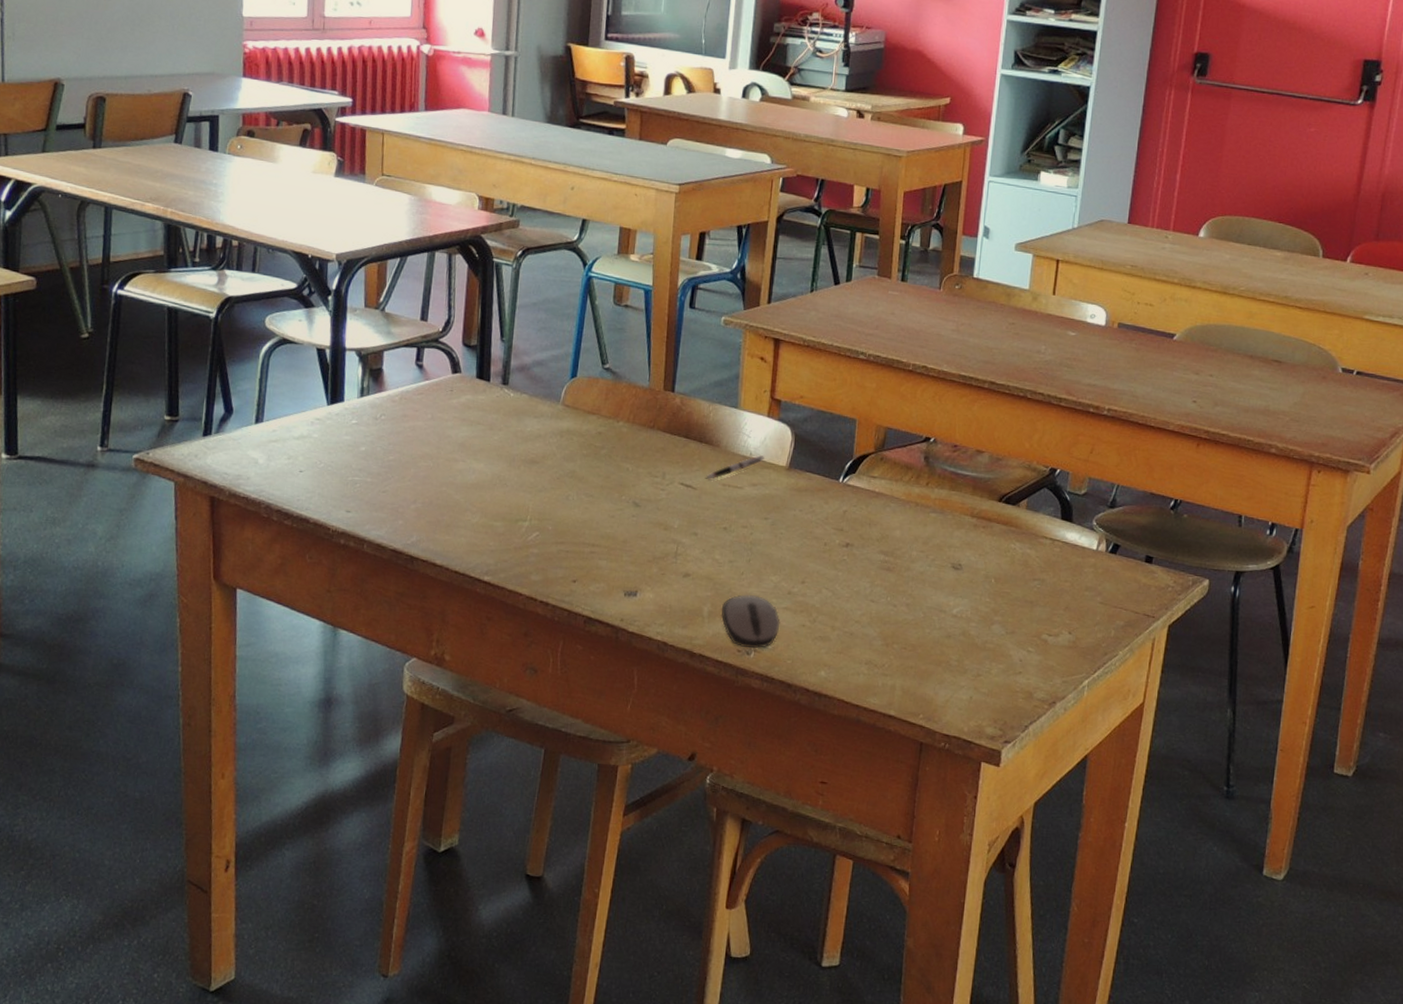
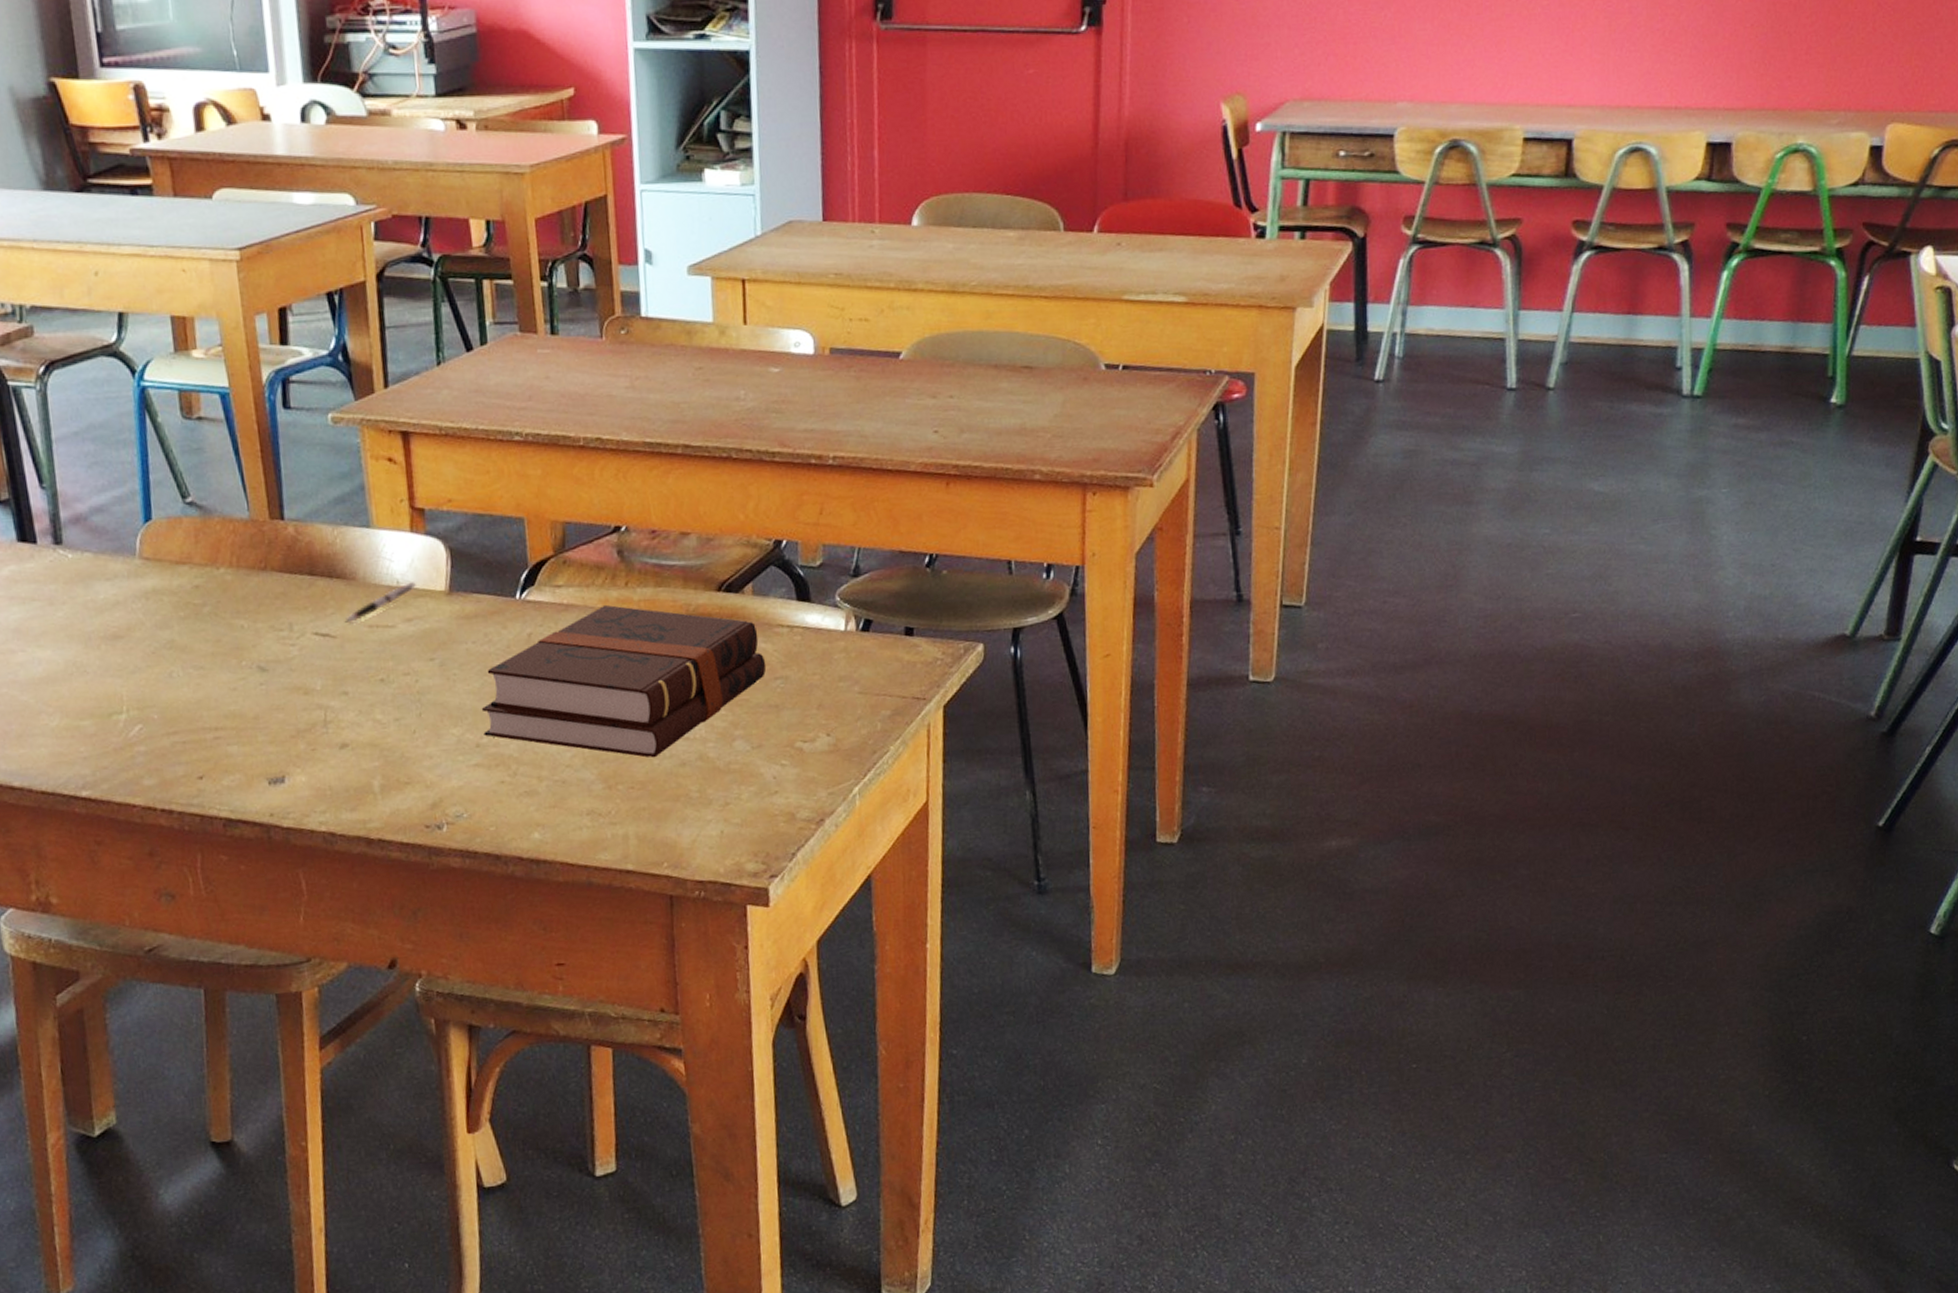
computer mouse: present [720,595,780,649] -> none [395,756,473,821]
hardback book: none [795,497,1029,628] -> present [481,604,767,758]

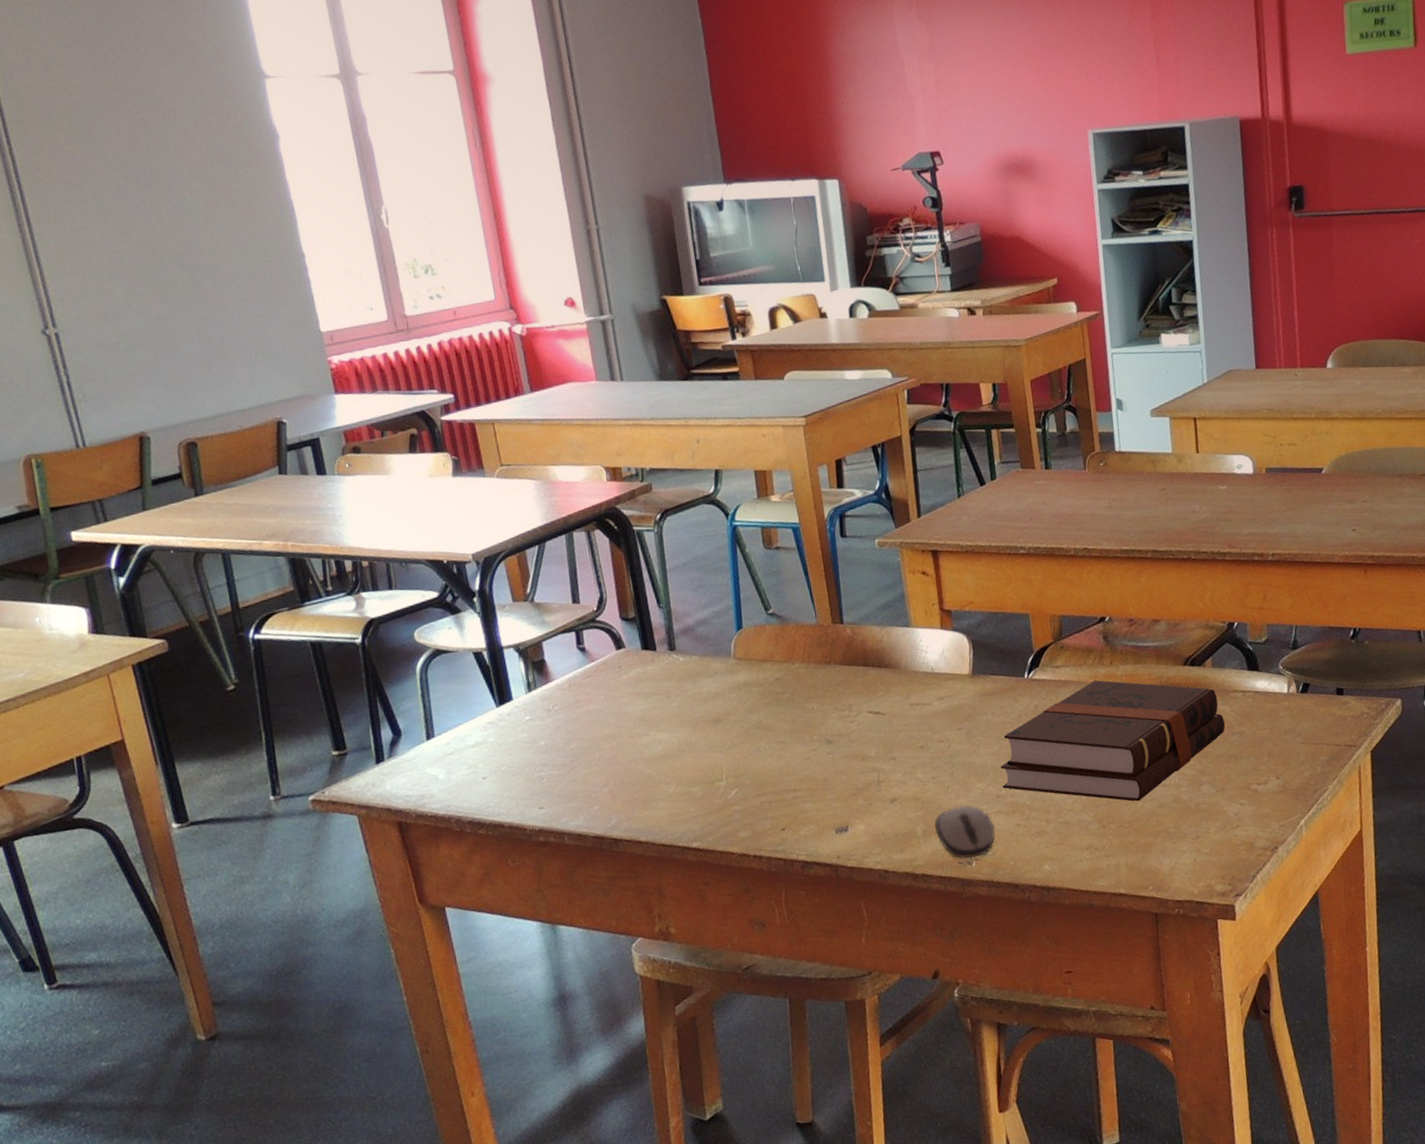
pen: present [344,581,416,623] -> none [891,667,946,703]
computer mouse: none [395,756,473,821] -> present [934,805,995,859]

